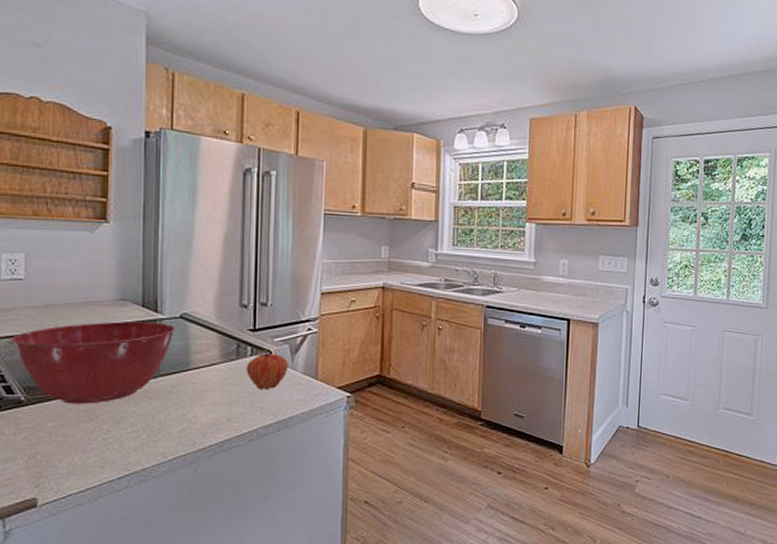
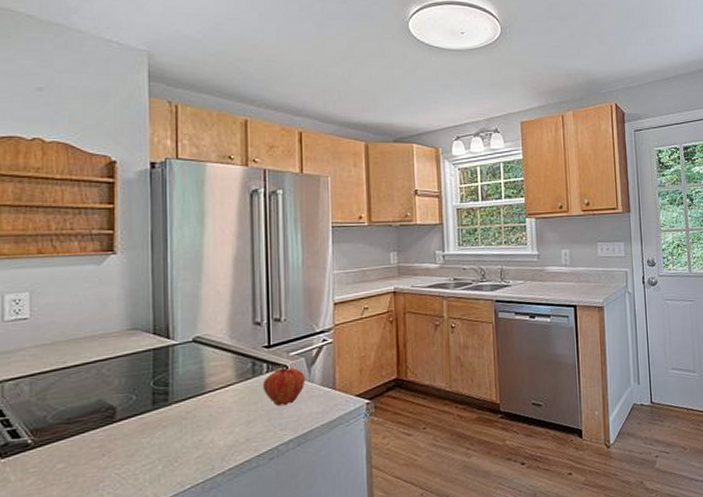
mixing bowl: present [12,321,177,404] -> none [17,348,190,442]

